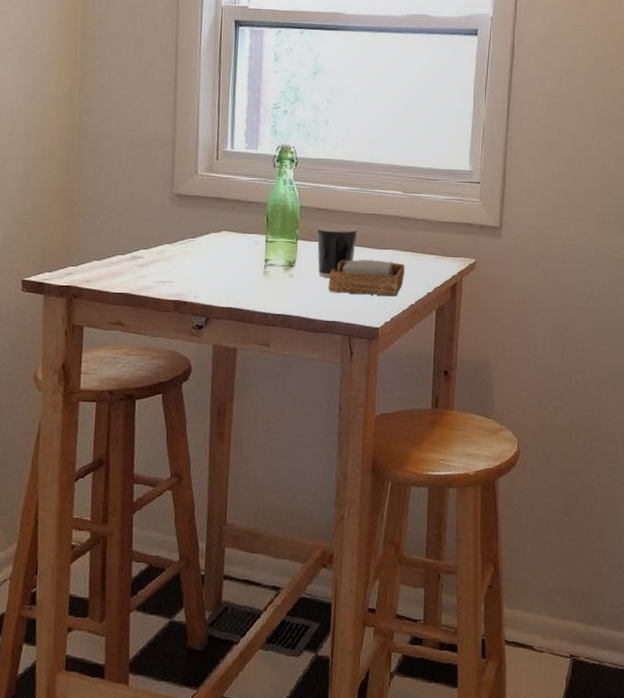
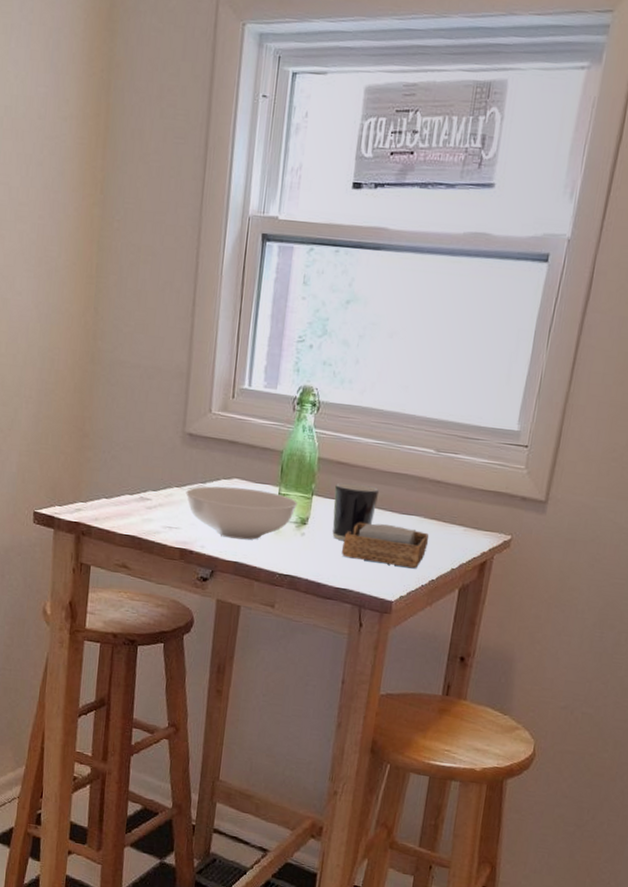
bowl: none [177,239,284,286] -> present [186,486,297,540]

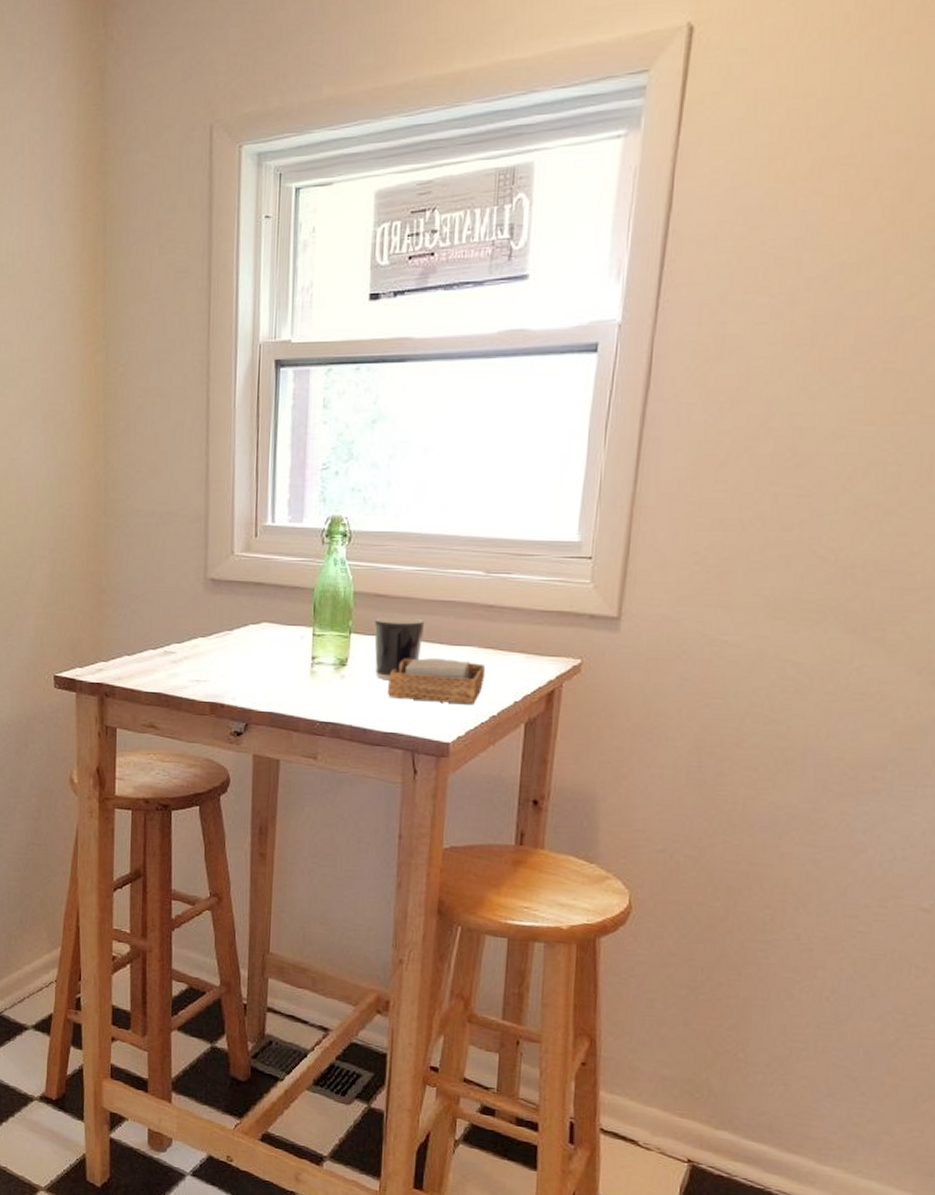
bowl: present [186,486,297,540] -> none [212,632,334,688]

